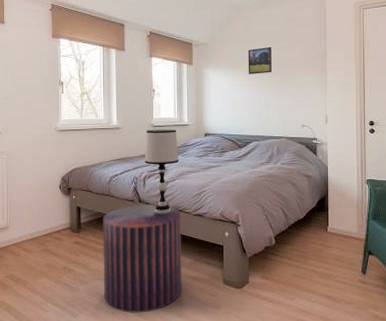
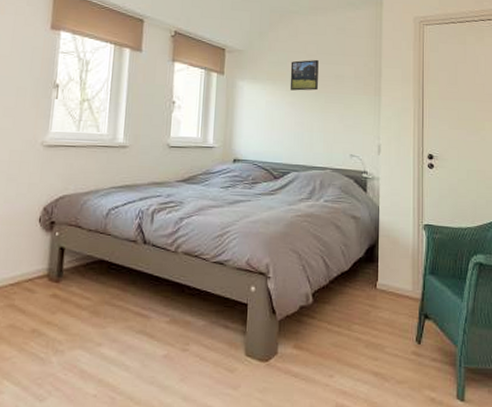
stool: present [103,204,182,313] -> none [84,246,197,395]
table lamp: present [144,129,179,214] -> none [154,150,199,261]

